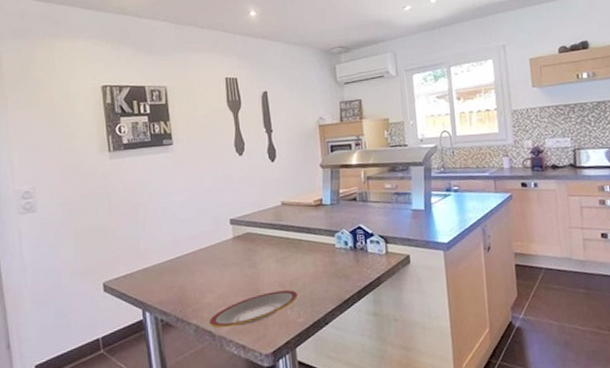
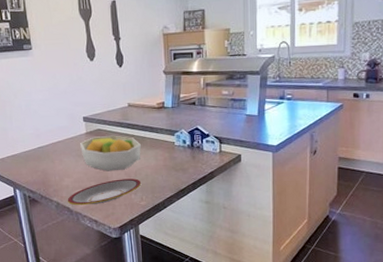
fruit bowl: none [226,239,298,283] -> present [80,135,141,171]

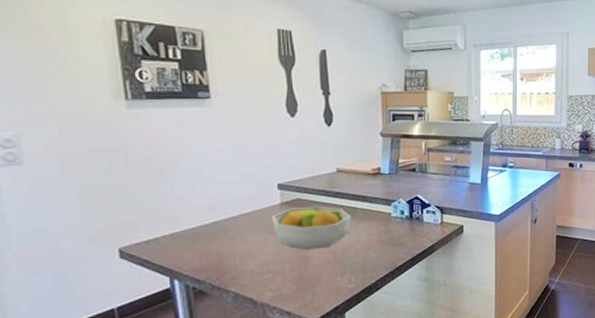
plate: present [67,178,142,206] -> none [250,257,350,296]

